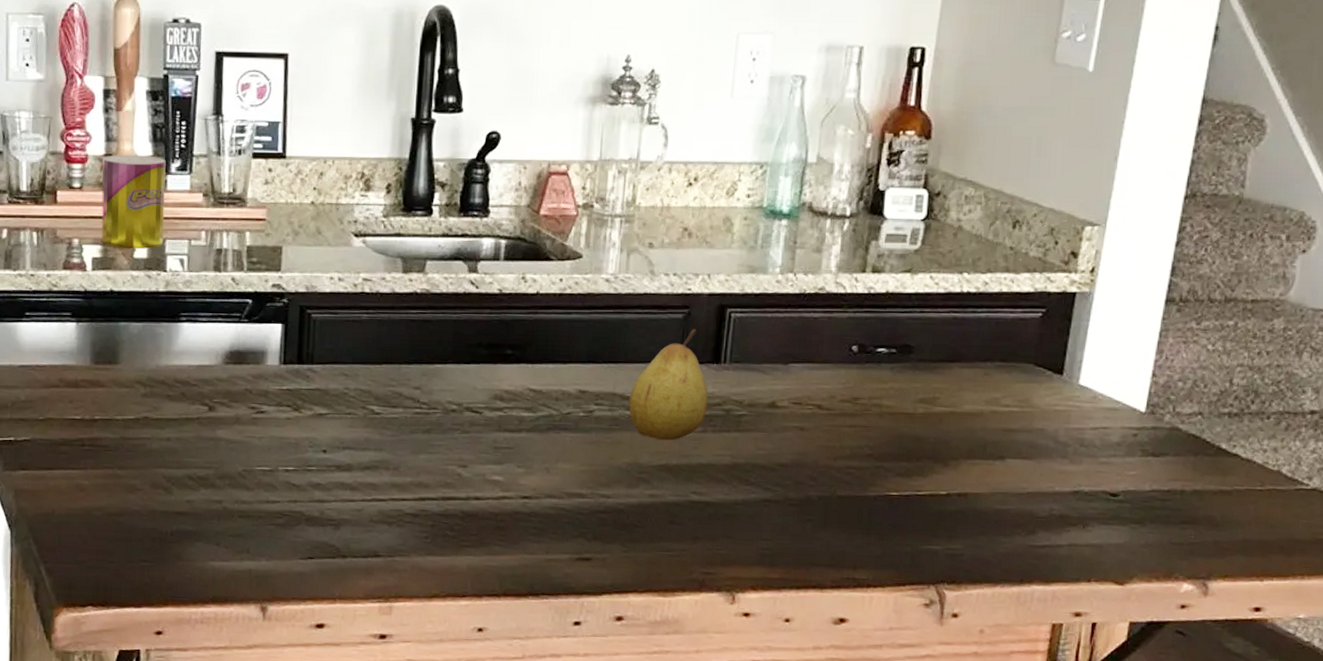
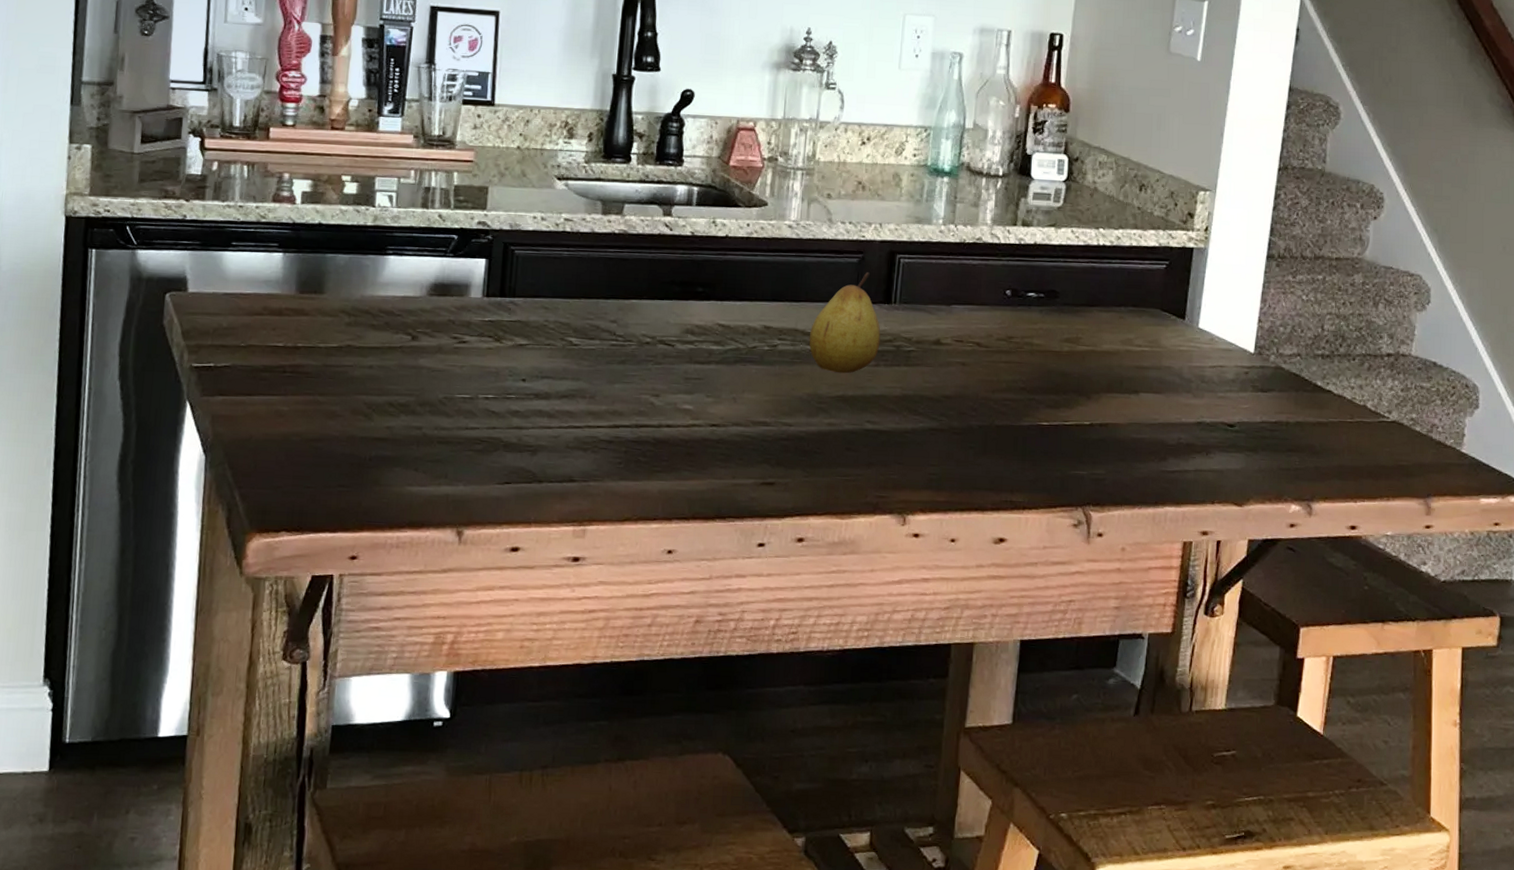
can: present [101,155,166,249] -> none [312,96,379,185]

